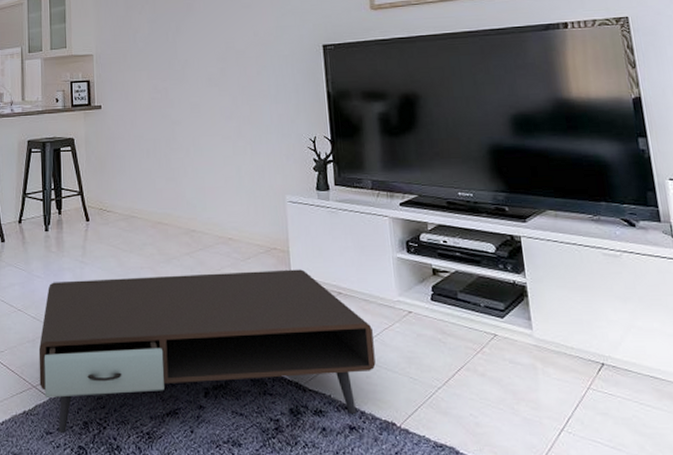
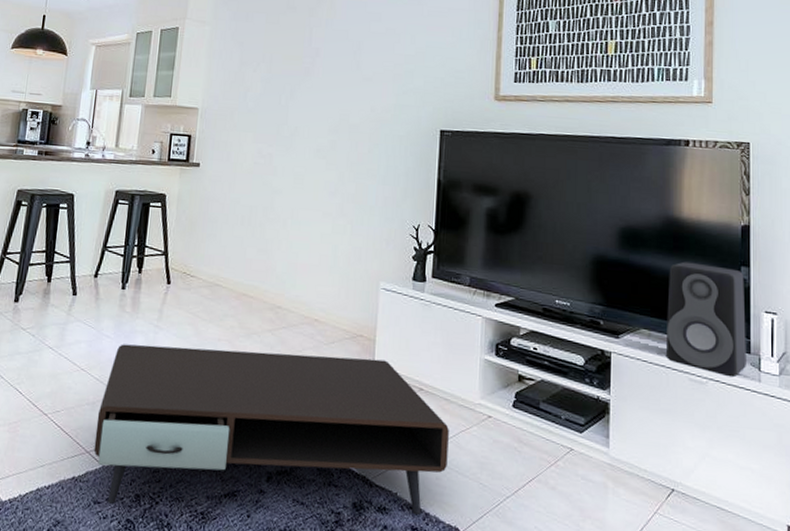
speaker: none [566,140,659,247] -> present [665,261,746,378]

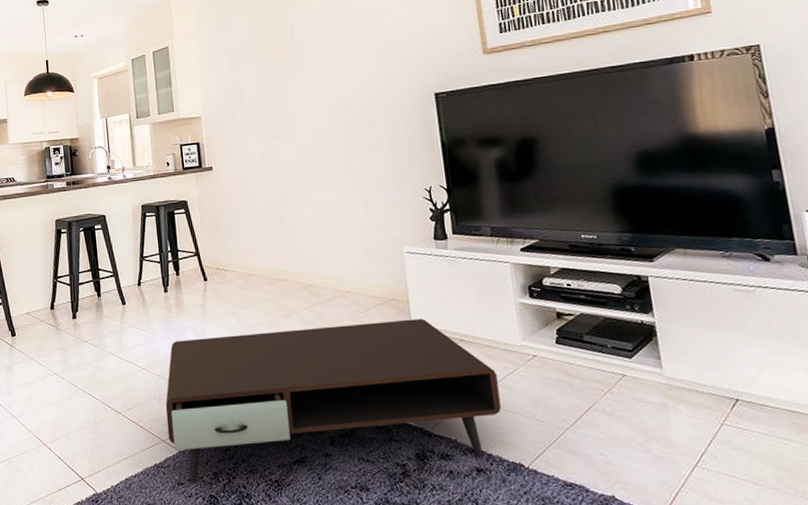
speaker: present [665,261,746,378] -> none [695,174,795,282]

